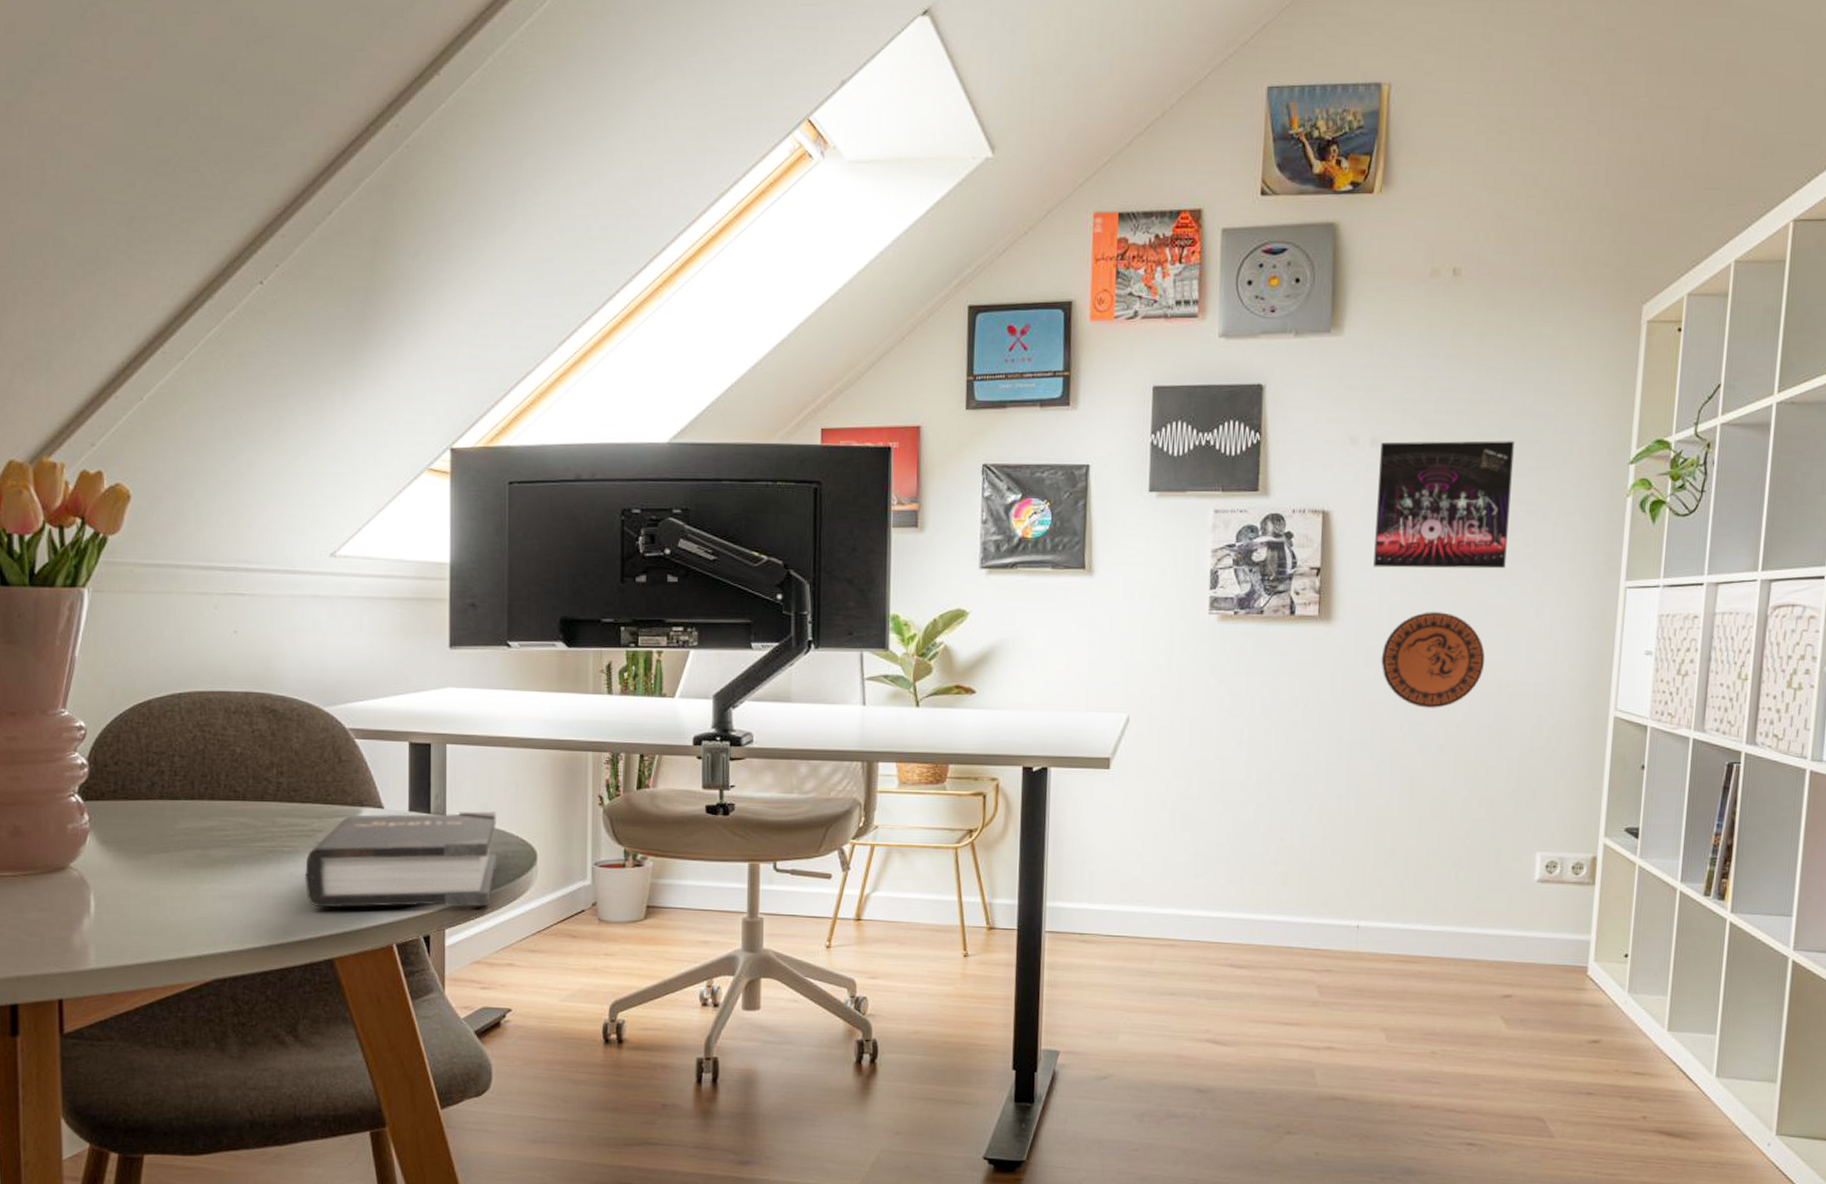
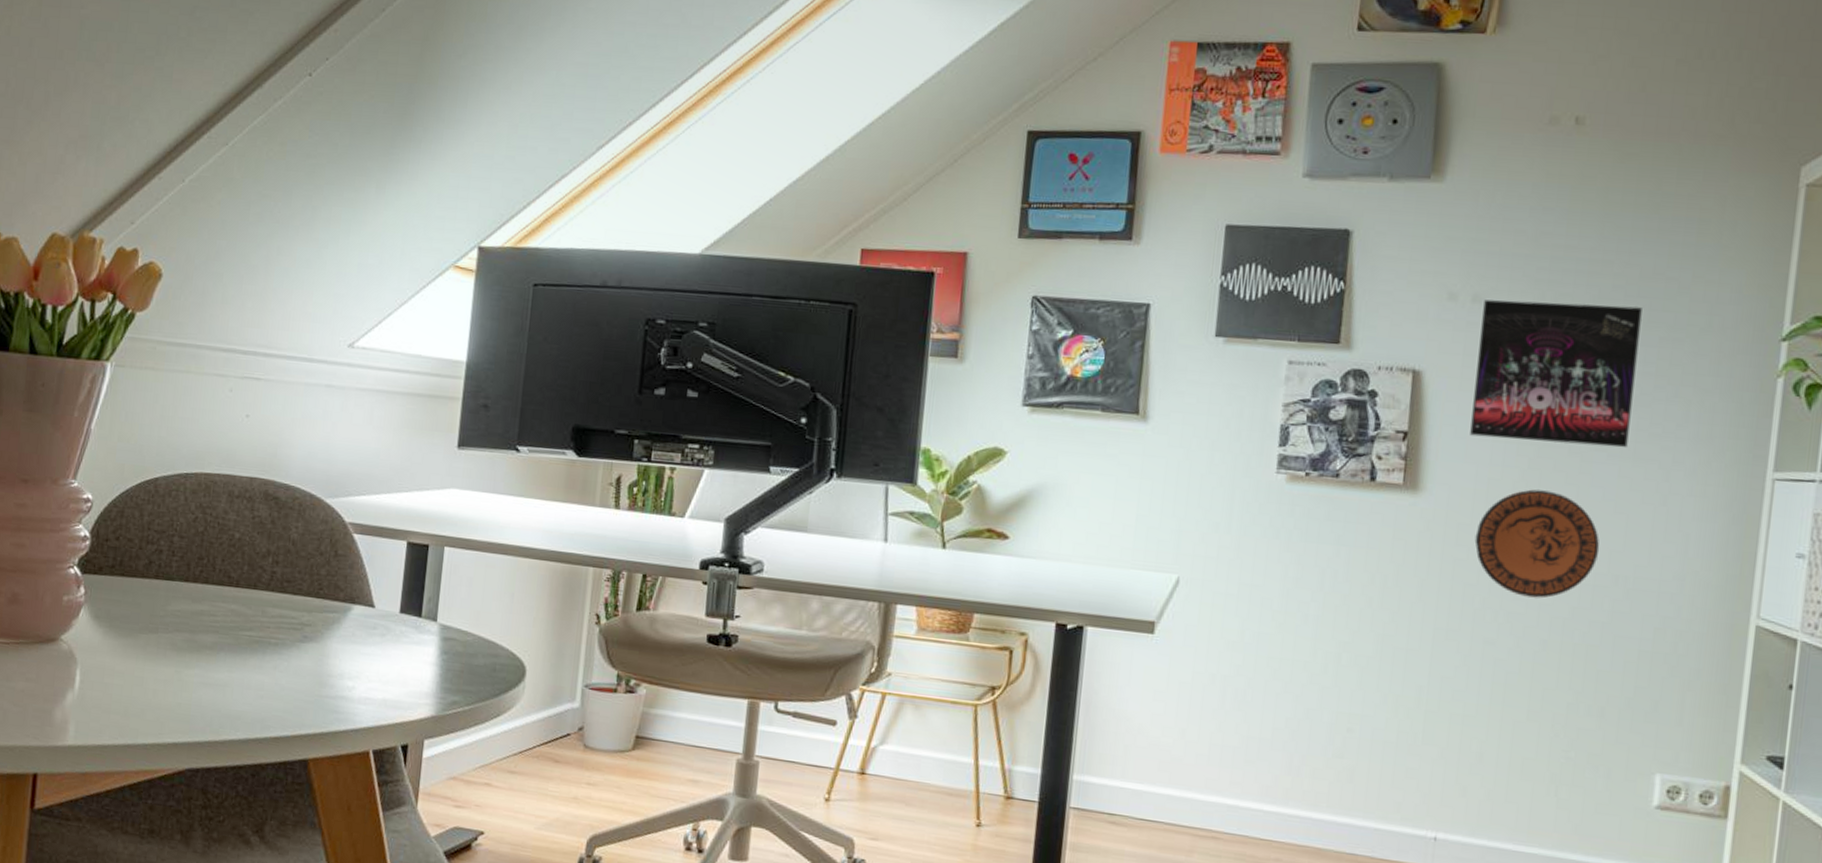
hardback book: present [304,811,498,908] -> none [287,612,489,720]

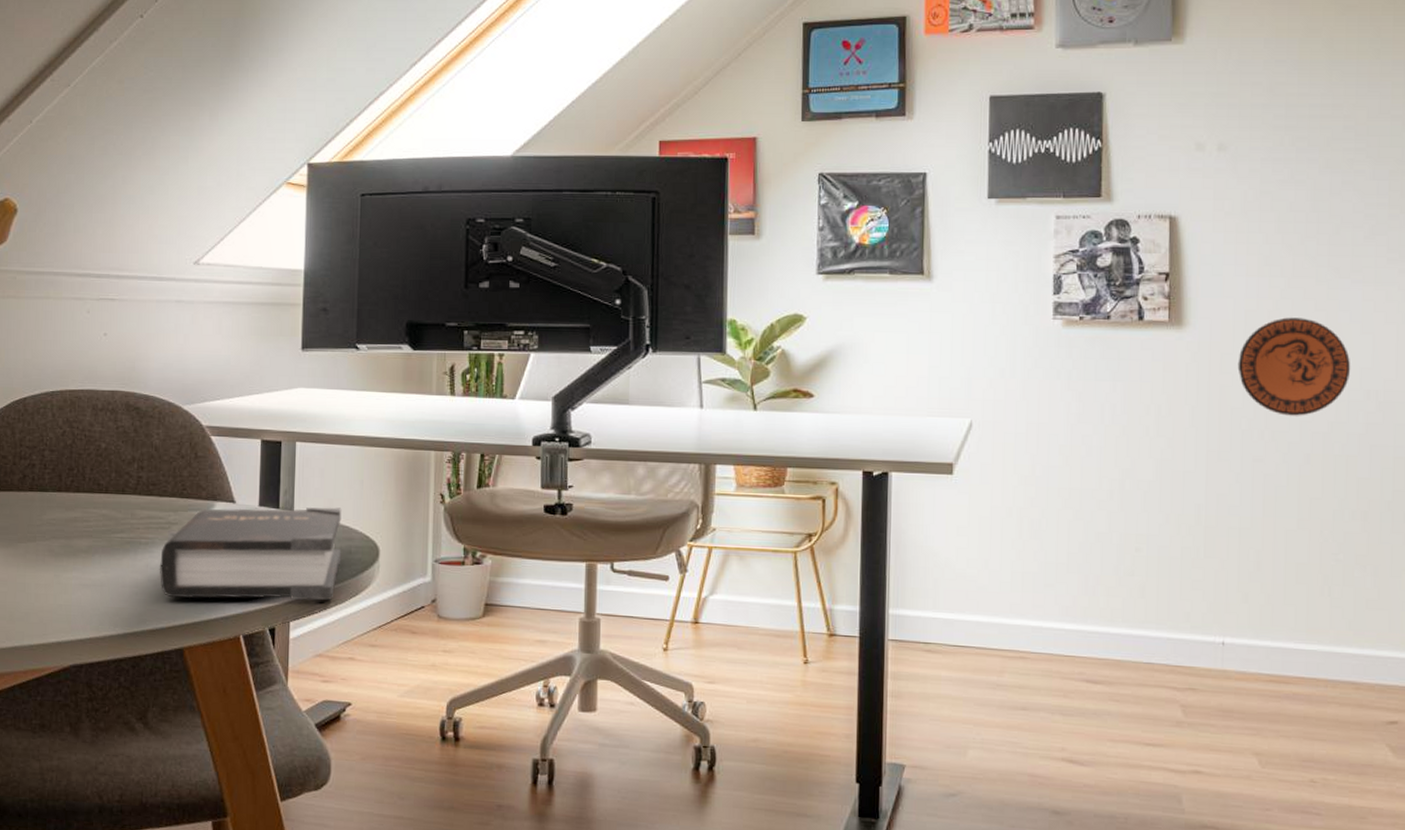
hardback book: none [287,612,489,720] -> present [159,507,342,601]
album cover: present [1470,300,1642,448] -> none [1226,145,1372,274]

